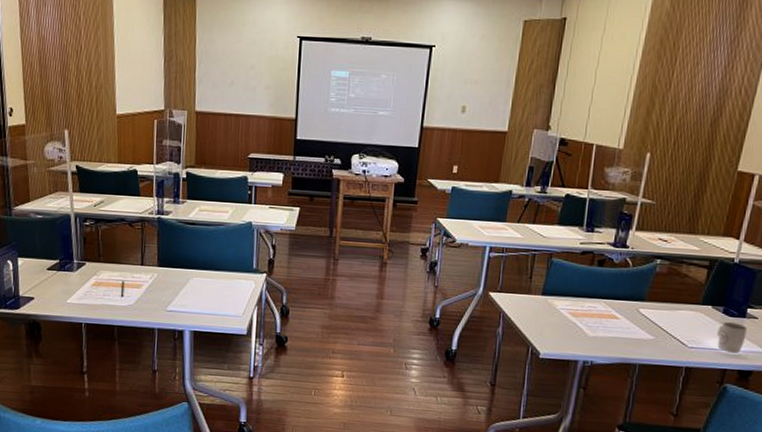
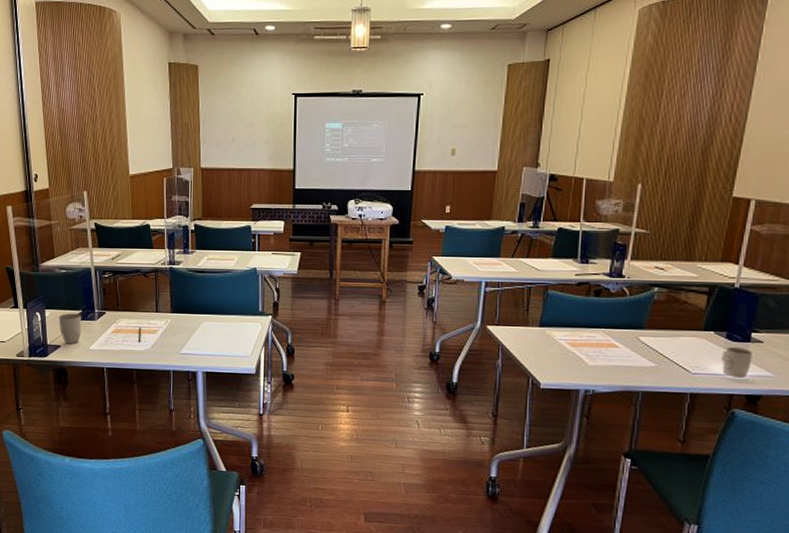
mug: none [33,262,59,297] -> present [59,313,82,344]

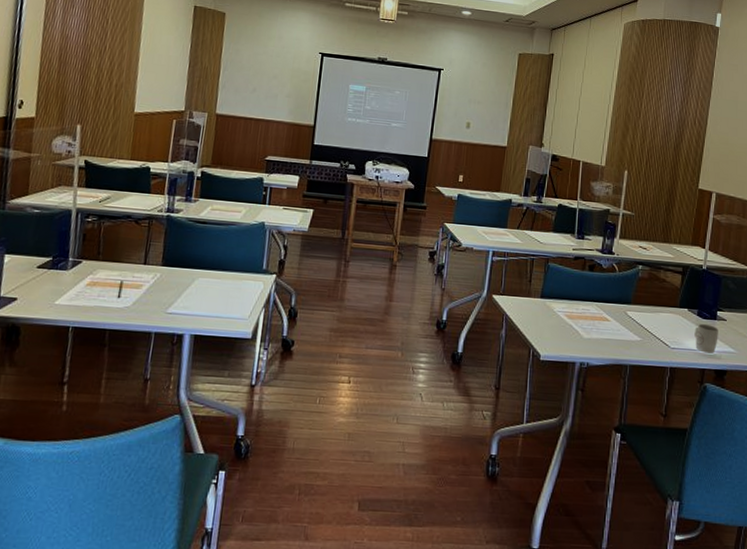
mug: present [59,313,82,344] -> none [19,260,50,298]

